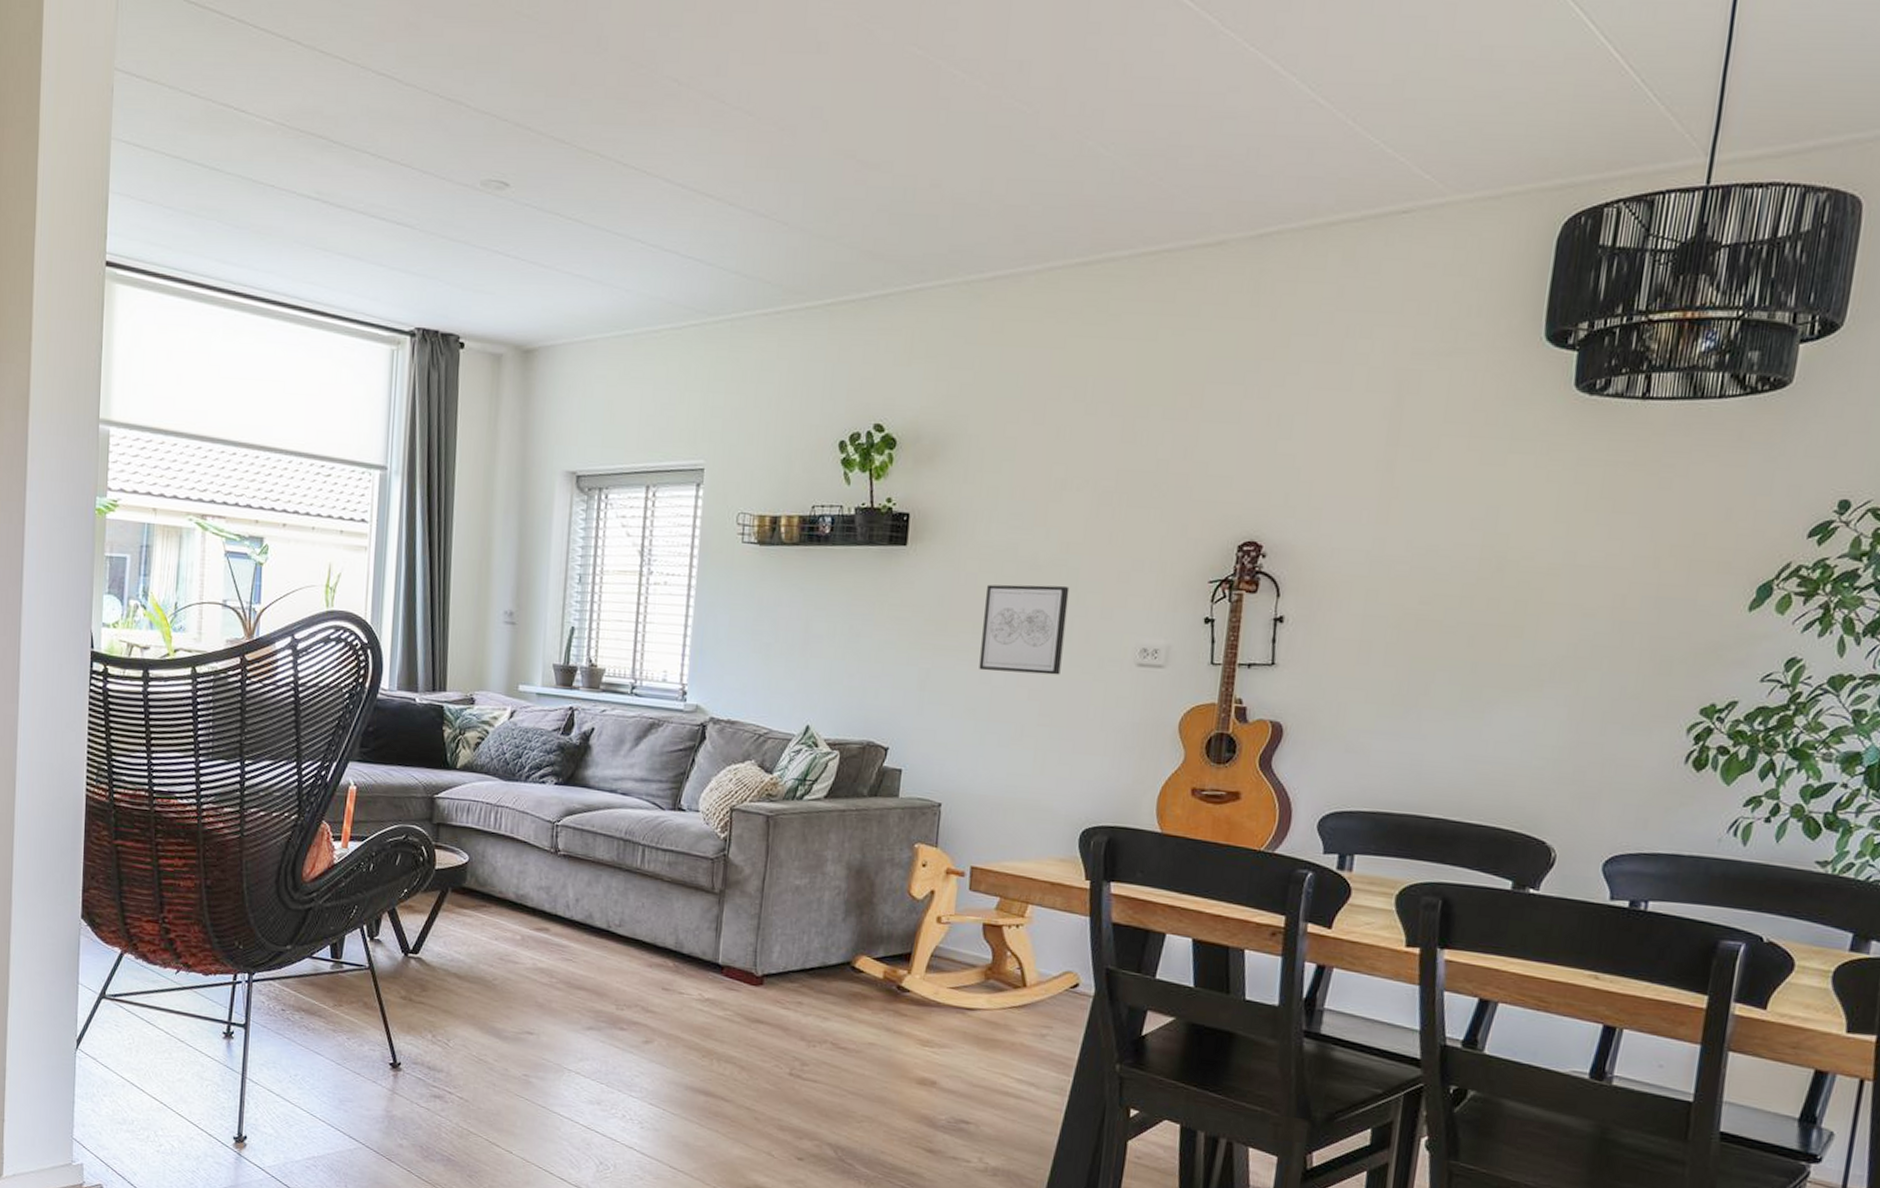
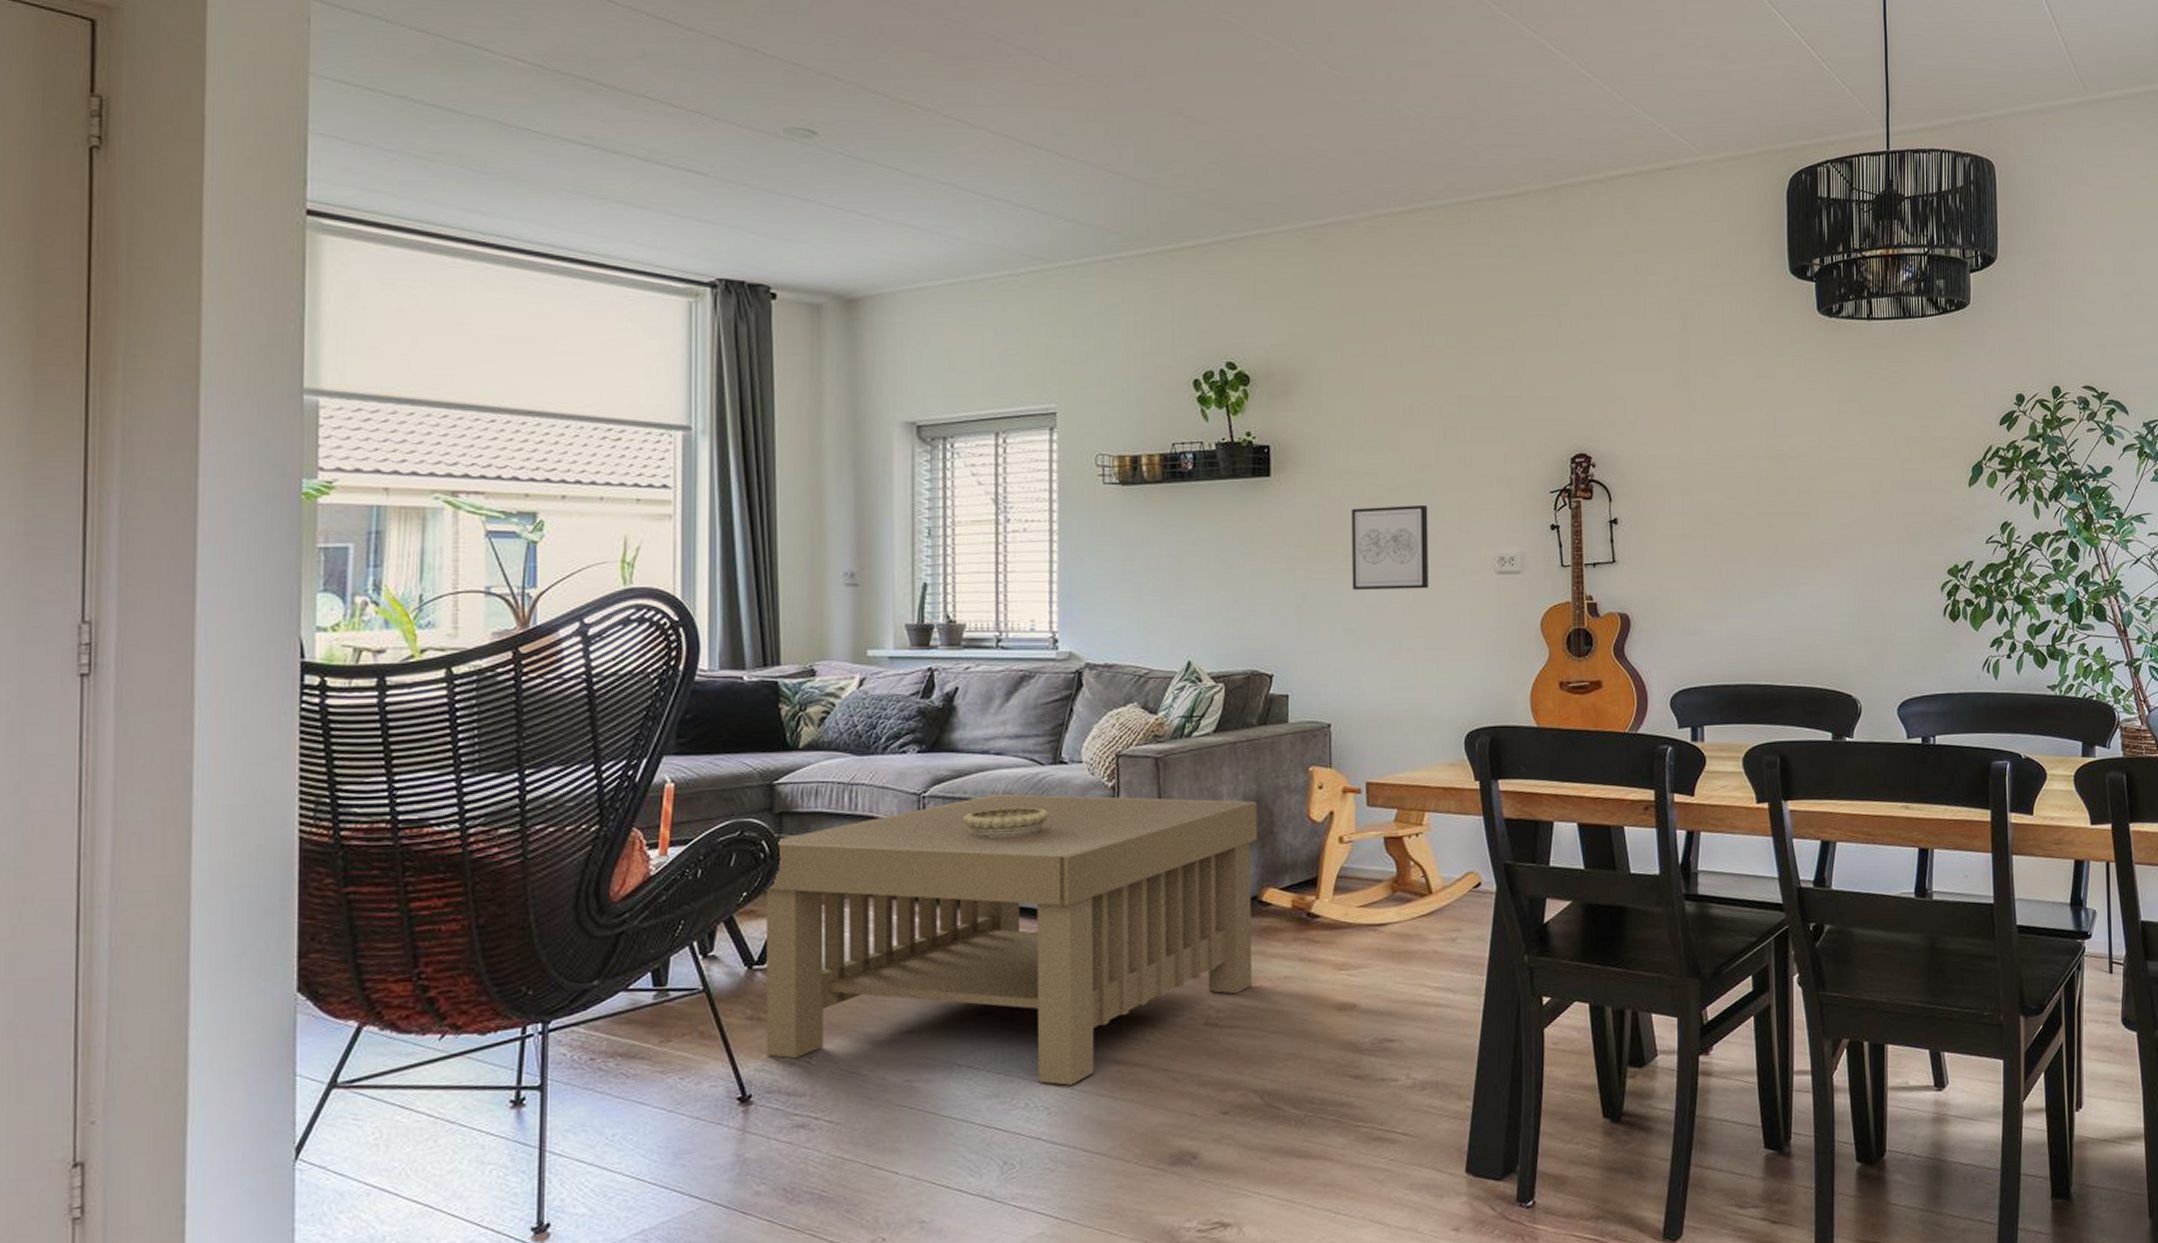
coffee table: none [414,830,860,1107] -> present [765,793,1257,1086]
decorative bowl: none [588,843,665,874] -> present [962,806,1048,839]

